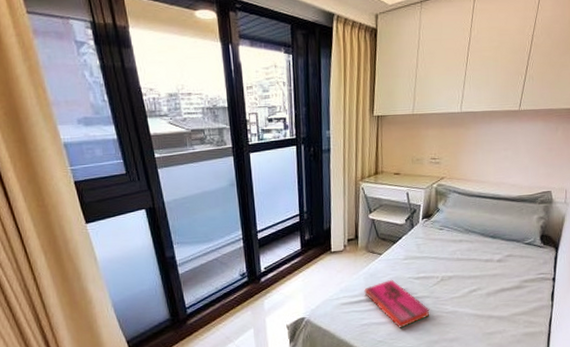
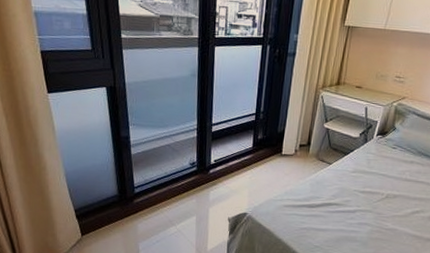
hardback book: present [364,279,430,328] -> none [308,189,370,237]

